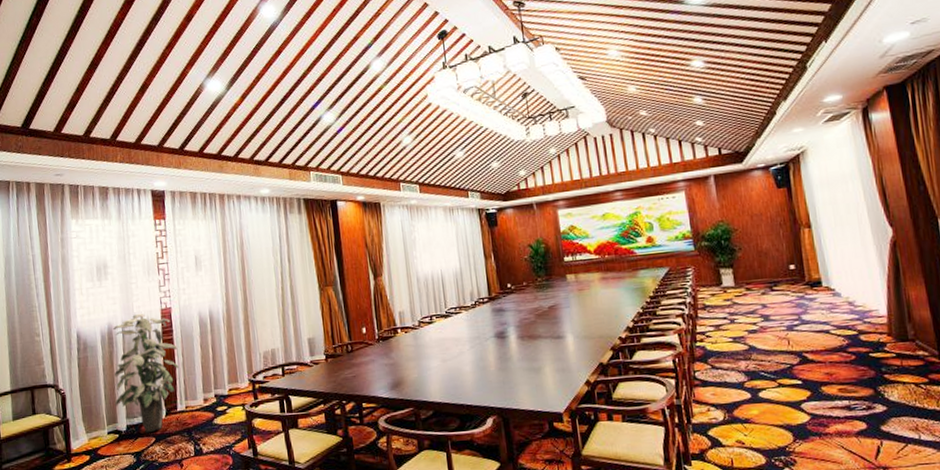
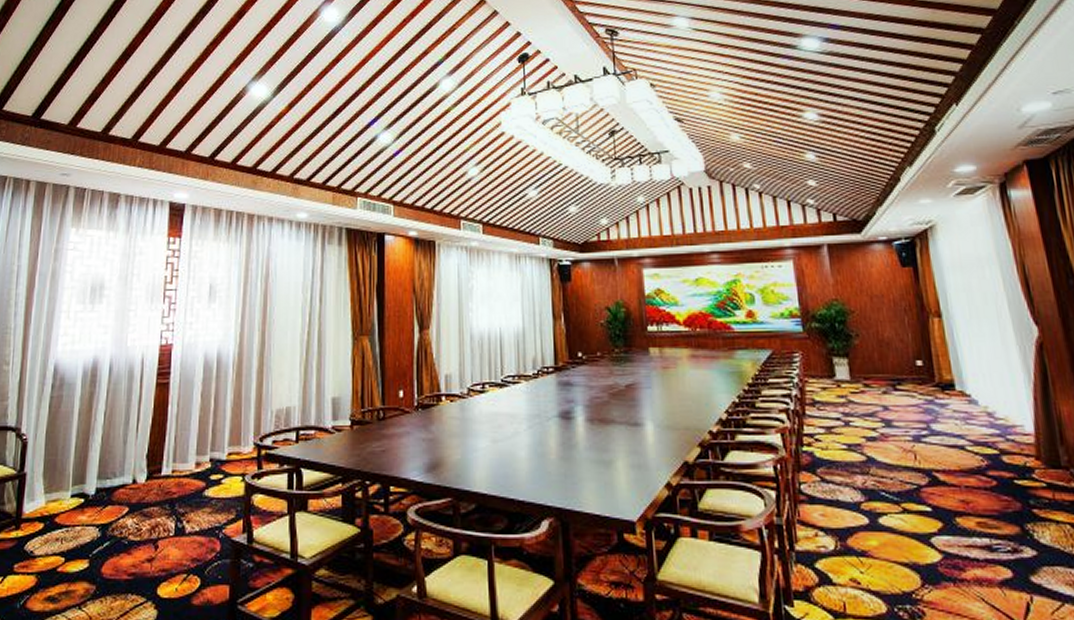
indoor plant: present [112,313,179,433] -> none [86,347,173,501]

